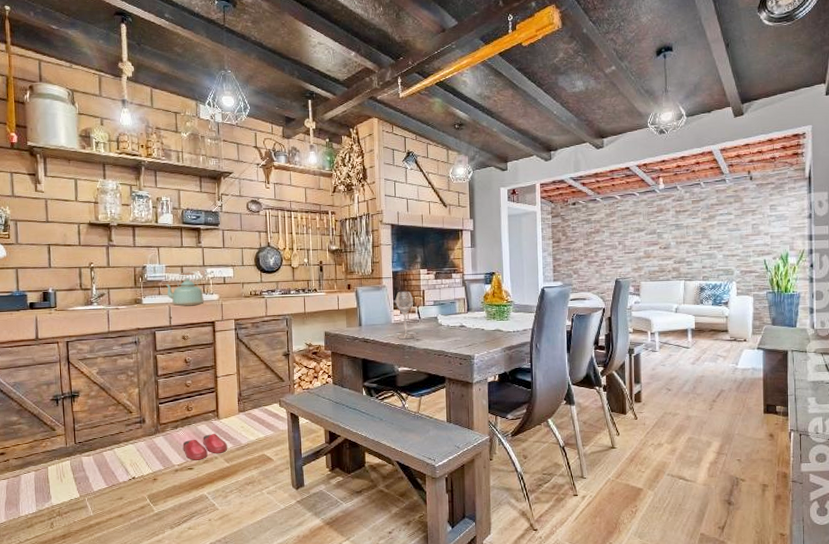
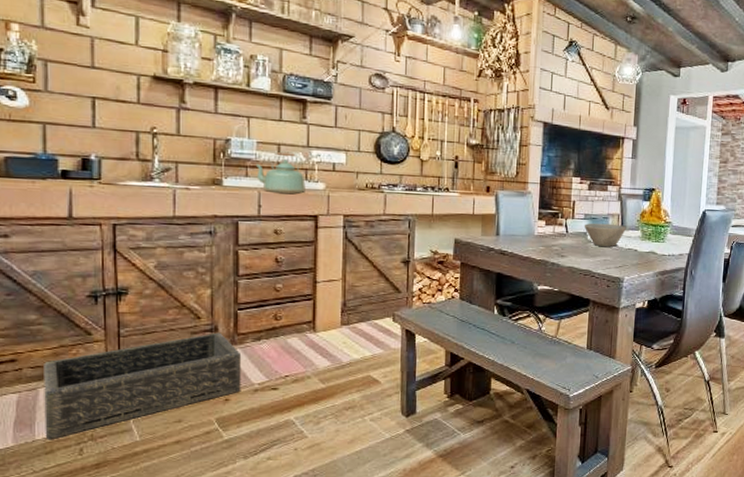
basket: none [23,423,165,517] -> present [44,332,242,440]
slippers: present [182,434,227,460] -> none [266,349,323,379]
wineglass: present [395,291,414,340] -> none [540,200,561,255]
bowl: none [434,307,472,329] -> present [584,223,626,248]

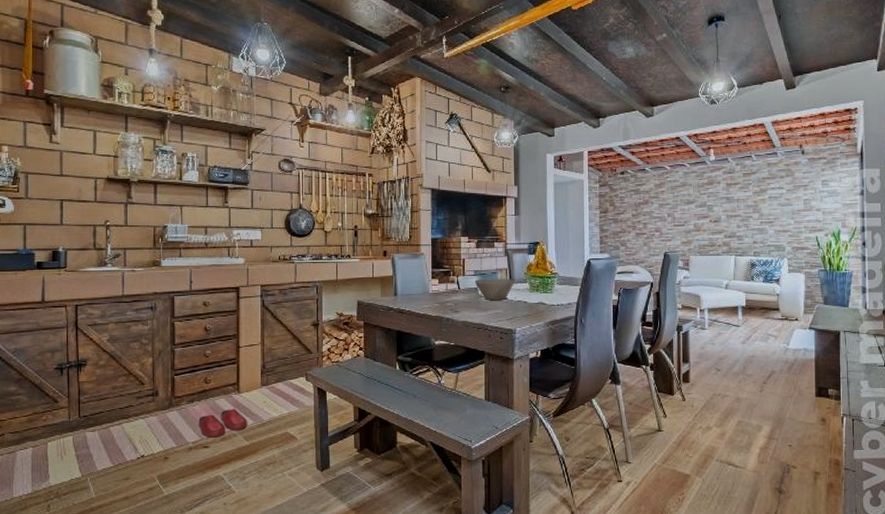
basket: present [44,332,242,440] -> none [21,396,178,498]
kettle: present [255,151,306,195] -> none [187,233,228,270]
slippers: none [266,349,323,379] -> present [198,409,247,438]

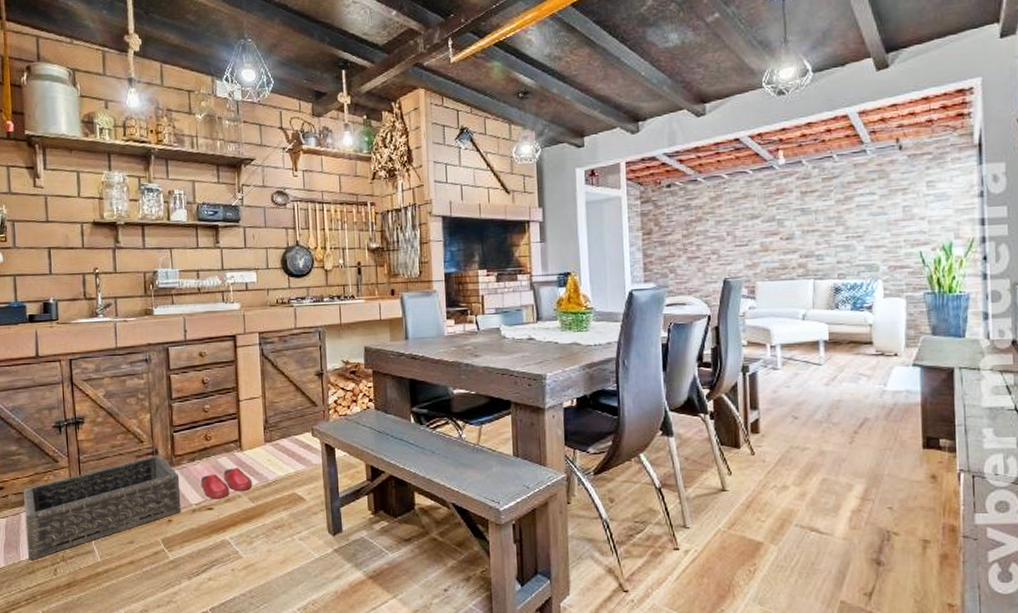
basket: none [21,396,178,498] -> present [24,455,181,561]
bowl: present [474,278,514,301] -> none [496,315,543,343]

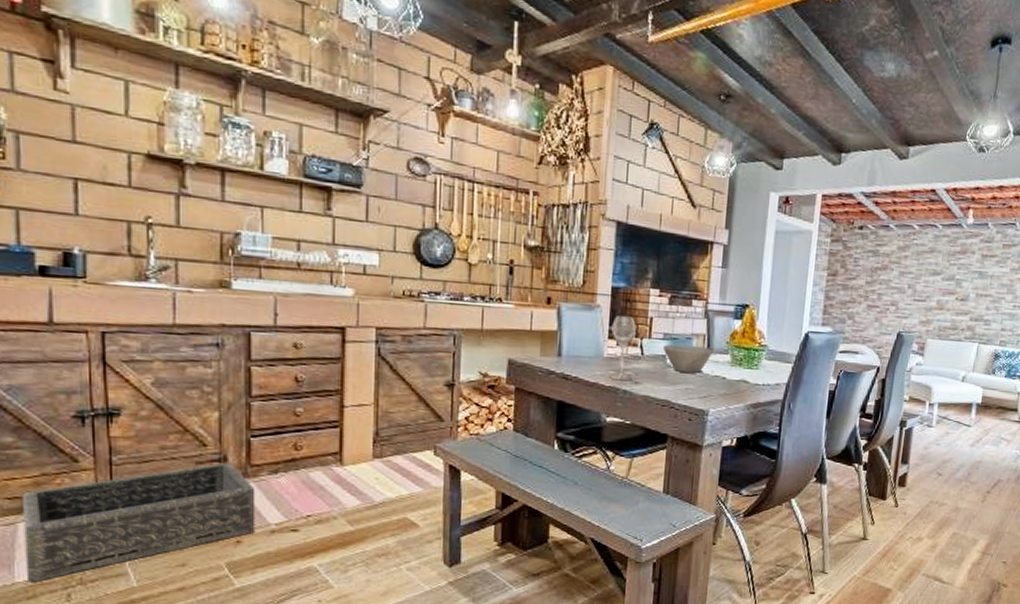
slippers: present [200,468,252,499] -> none [284,485,352,520]
wineglass: none [448,296,472,356] -> present [610,315,636,381]
bowl: none [496,315,543,343] -> present [662,344,713,374]

